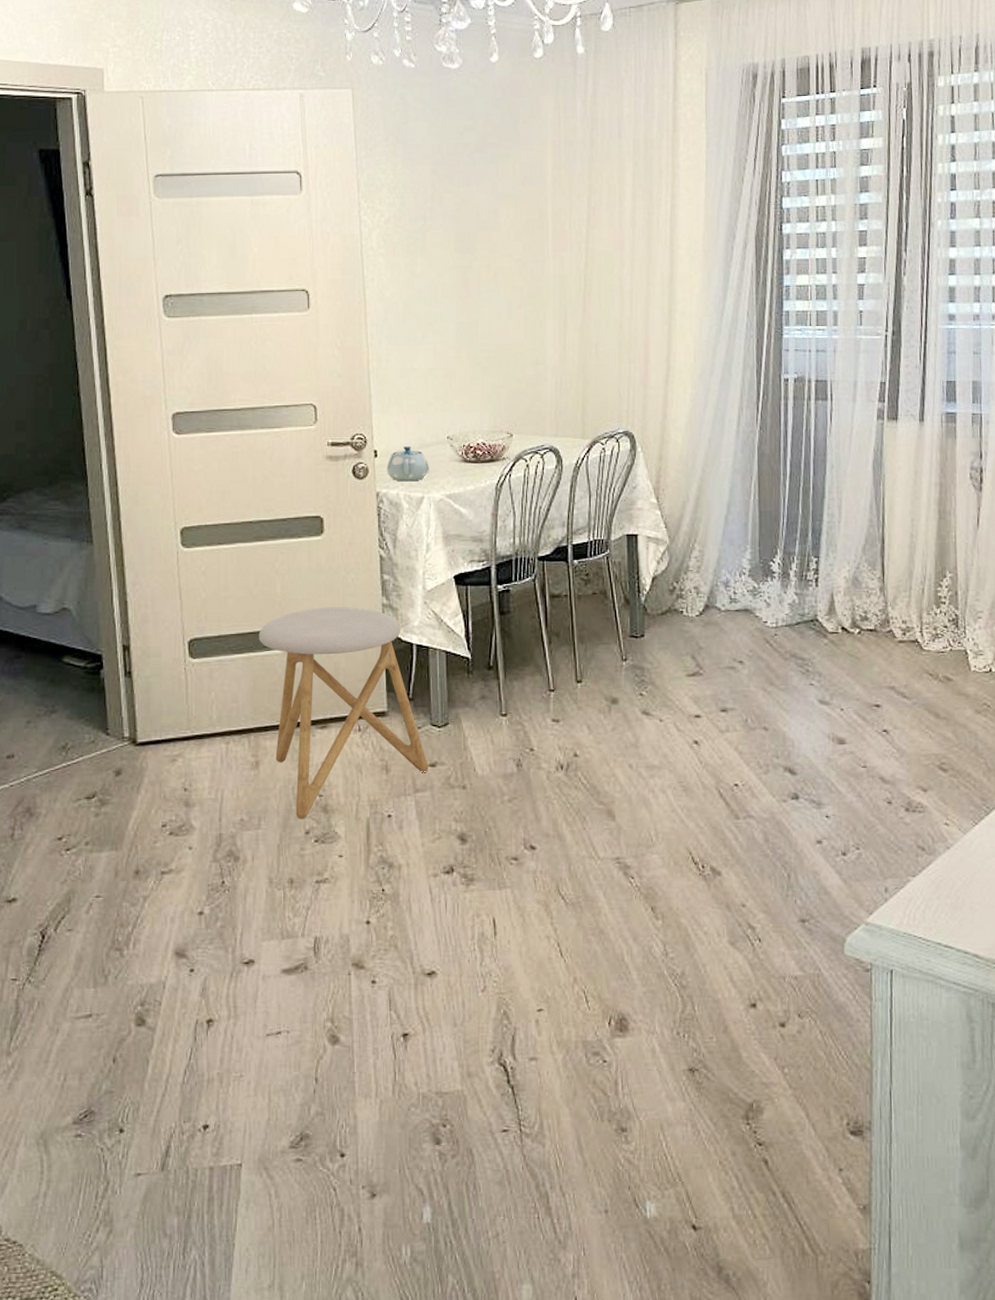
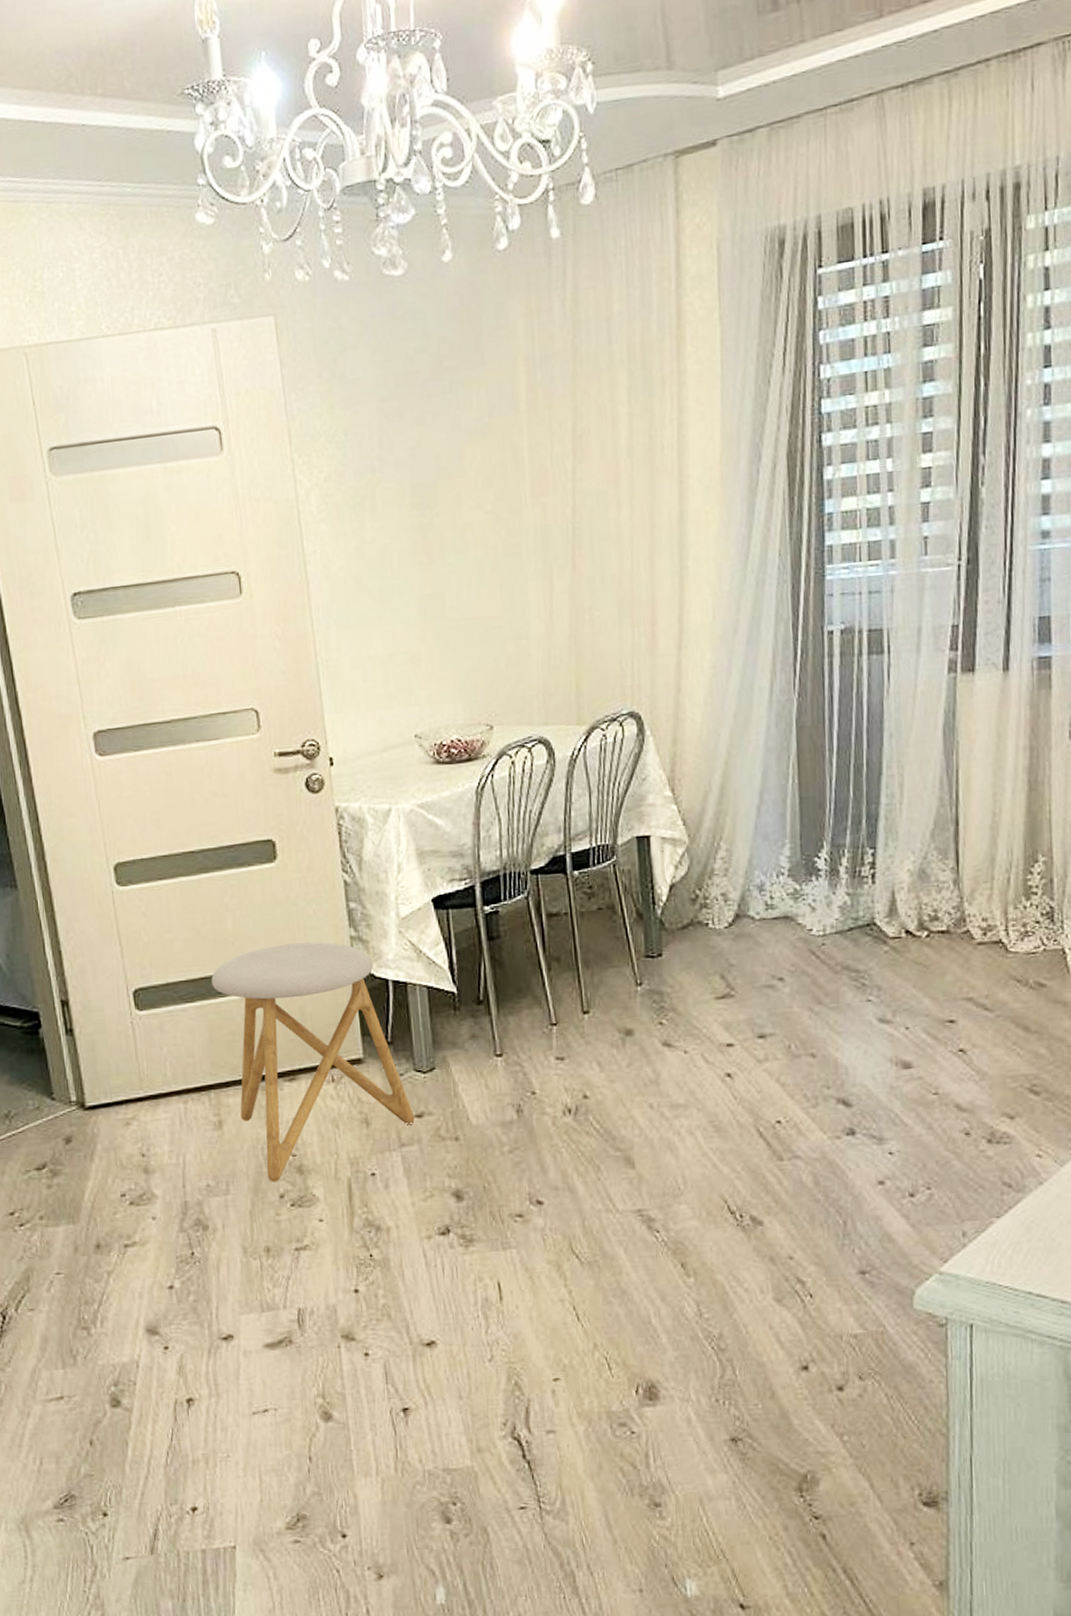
teapot: present [387,446,429,482] -> none [345,750,396,793]

